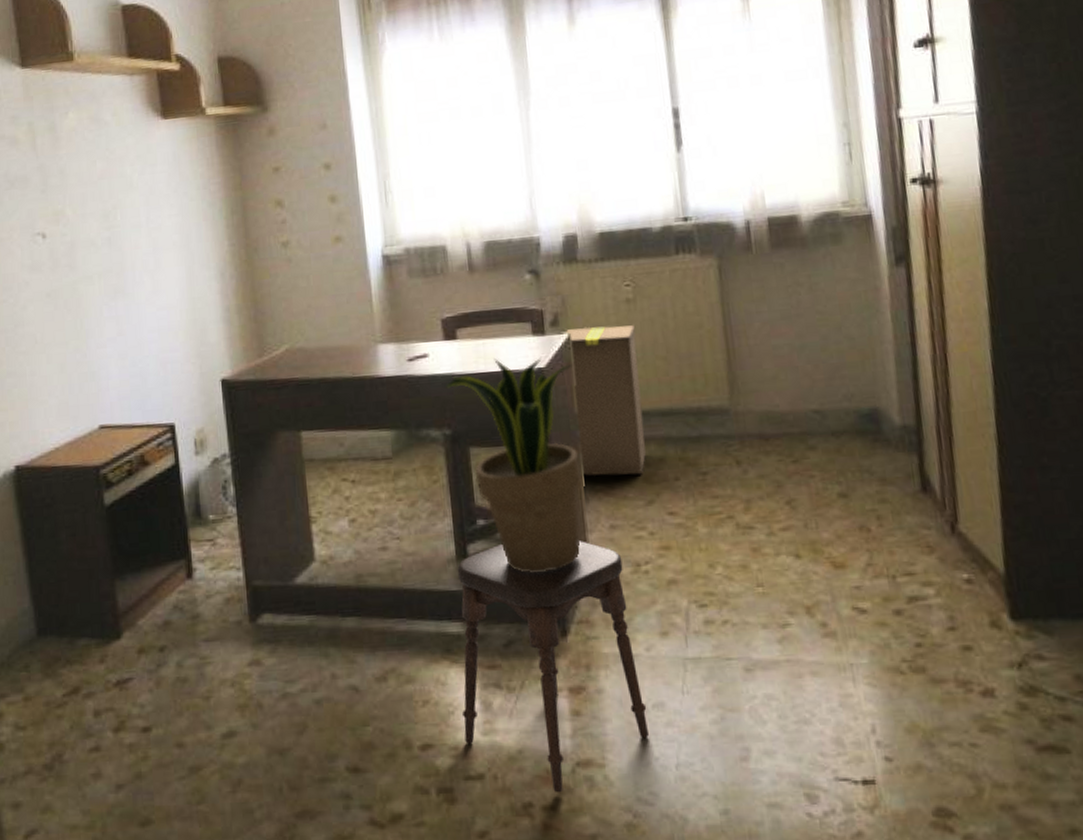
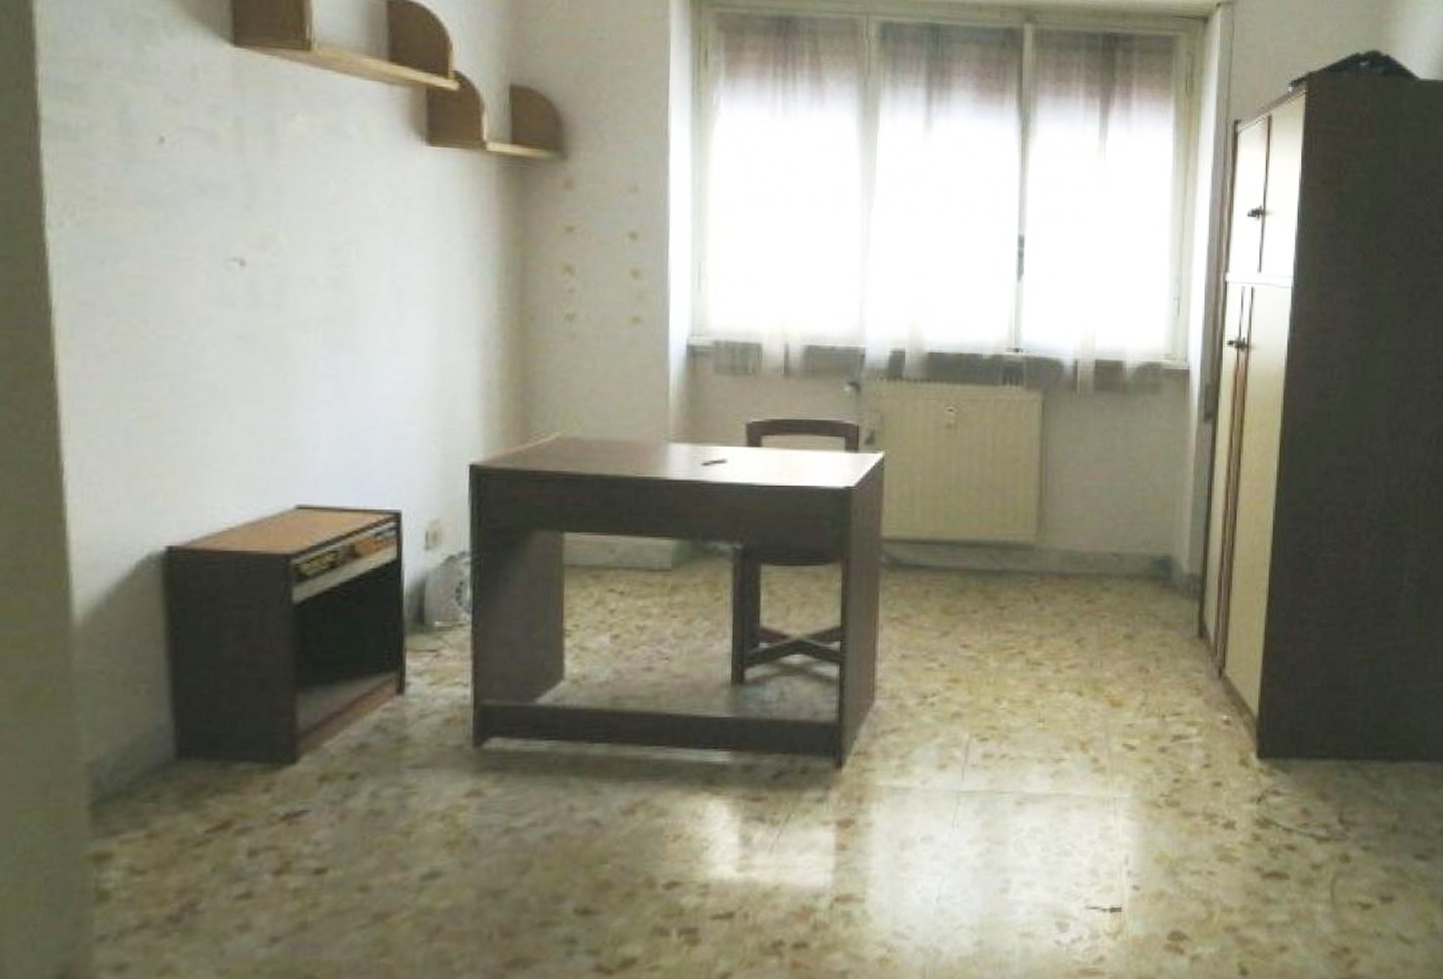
potted plant: present [444,358,583,572] -> none [741,472,883,700]
stool: present [457,541,650,793] -> none [717,669,915,930]
cardboard box: present [561,325,646,476] -> none [869,448,952,605]

